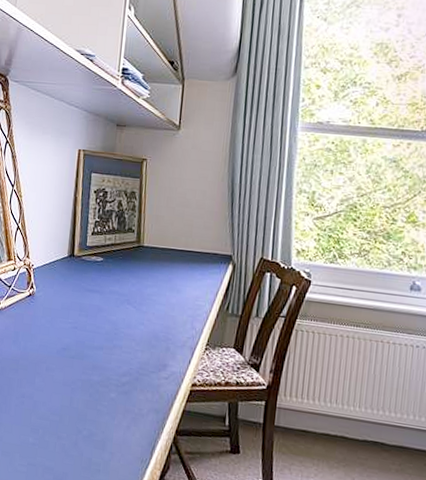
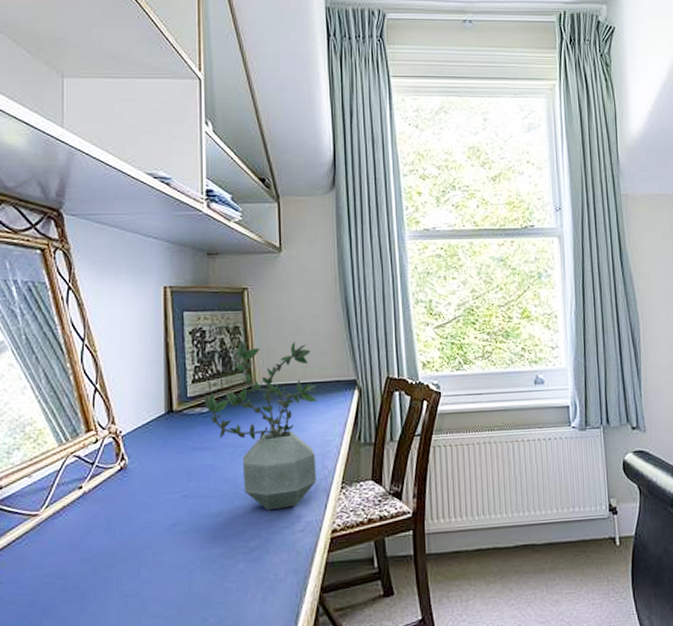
potted plant: none [100,205,195,356] -> present [205,341,317,511]

